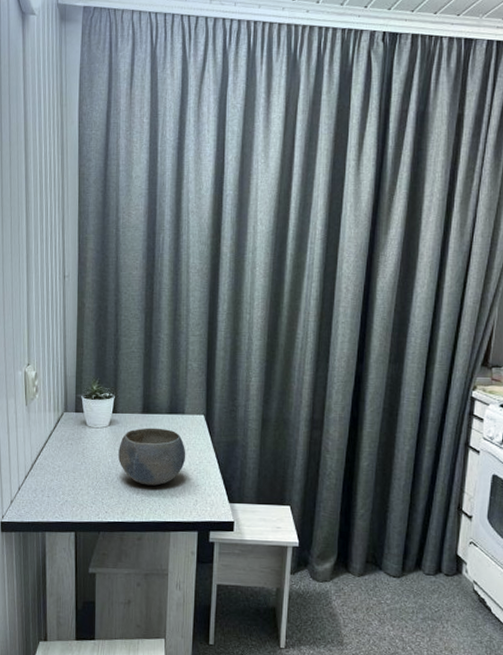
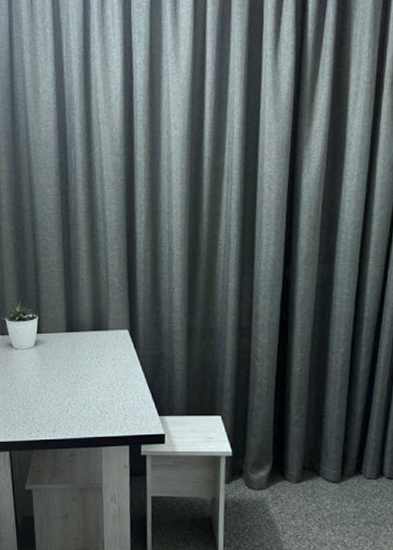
bowl: present [118,427,186,486] -> none [45,345,113,403]

